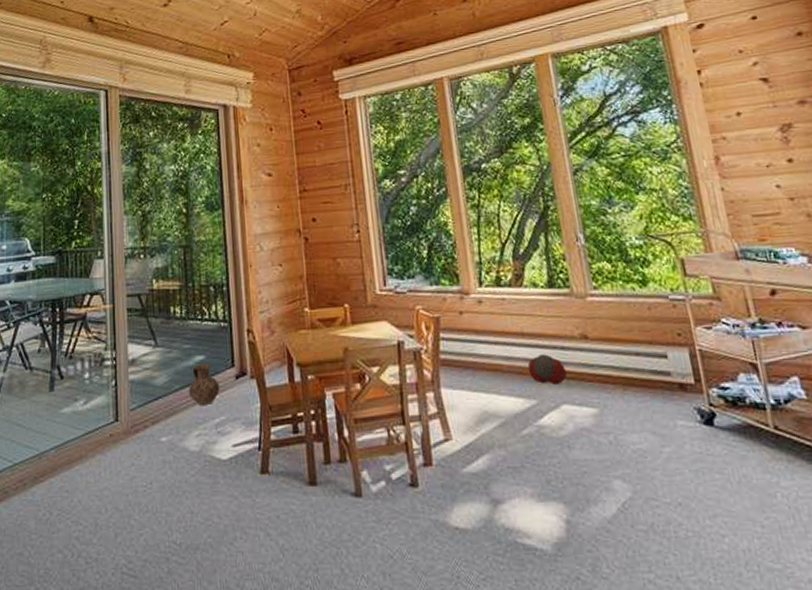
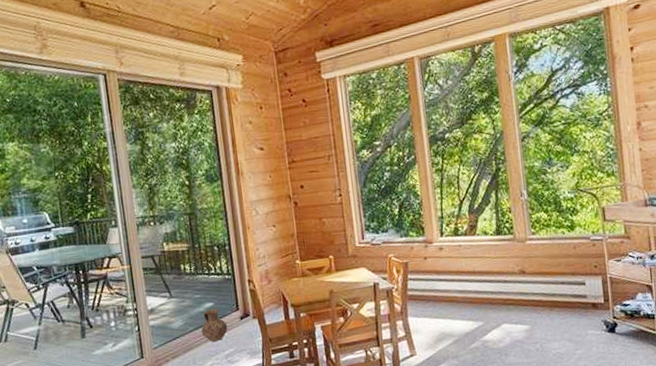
ball: present [527,354,567,385] -> none [477,287,507,310]

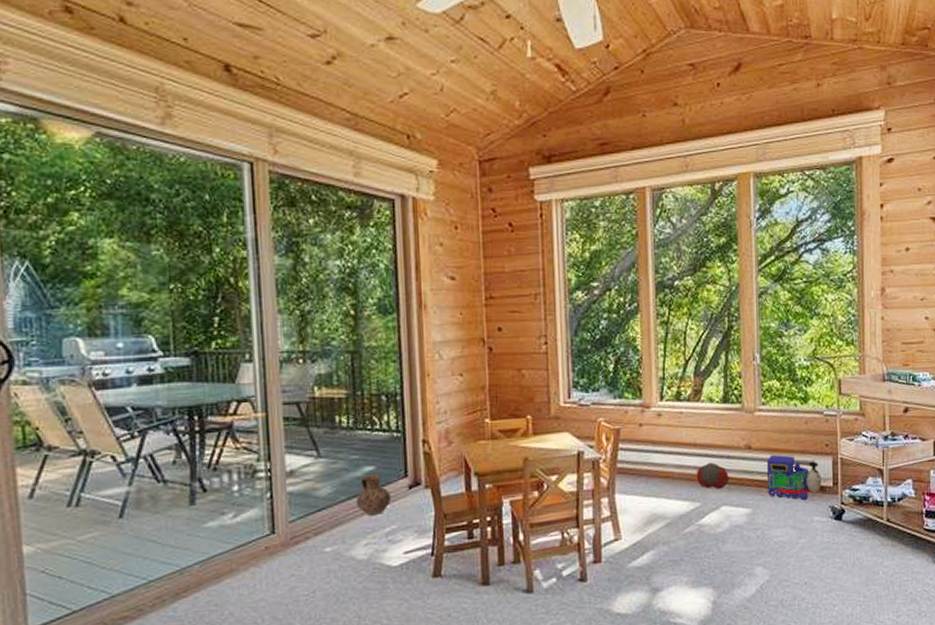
ball: none [477,287,507,310] -> present [696,462,729,489]
toy train: none [540,277,593,316] -> present [766,454,821,500]

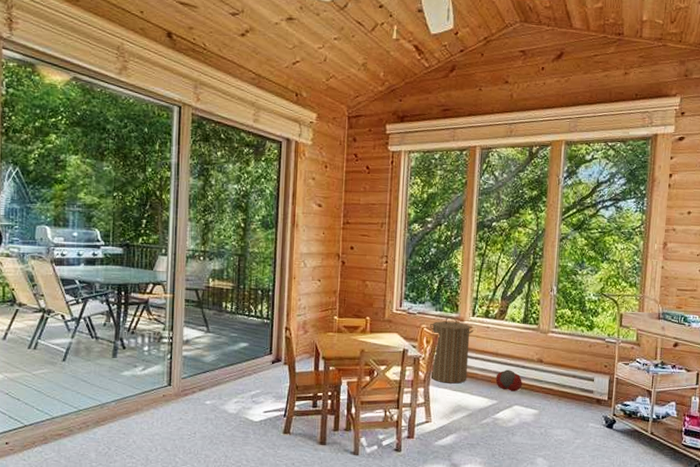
ceramic jug: present [355,474,392,515] -> none [231,349,258,380]
laundry hamper: none [609,403,663,489] -> present [429,316,474,384]
toy train: present [766,454,821,500] -> none [552,369,599,408]

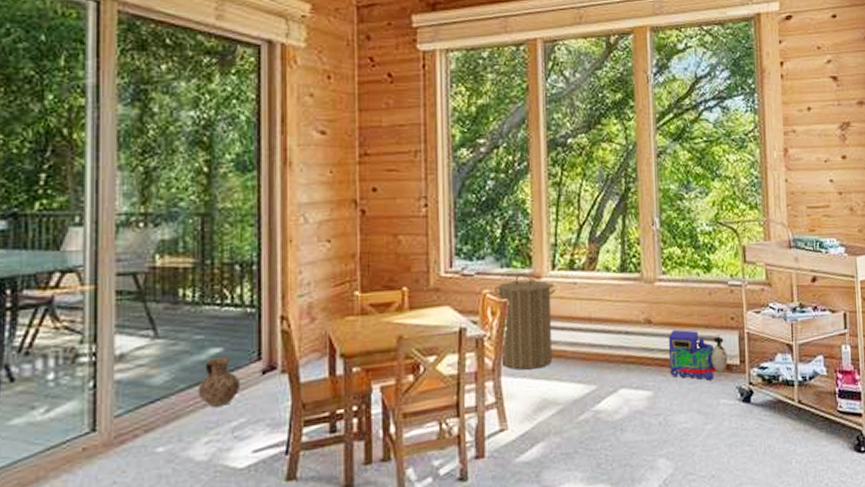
ceramic jug: none [231,349,258,380] -> present [197,357,241,407]
ball: present [495,370,522,392] -> none [591,339,628,370]
toy train: none [552,369,599,408] -> present [668,329,727,380]

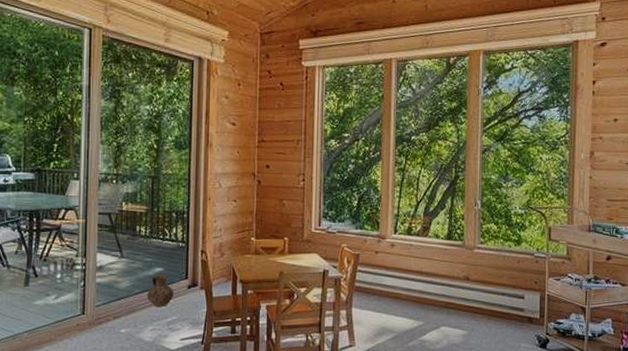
laundry hamper: present [495,273,555,370] -> none [351,234,396,305]
toy train: present [668,329,727,380] -> none [481,286,529,328]

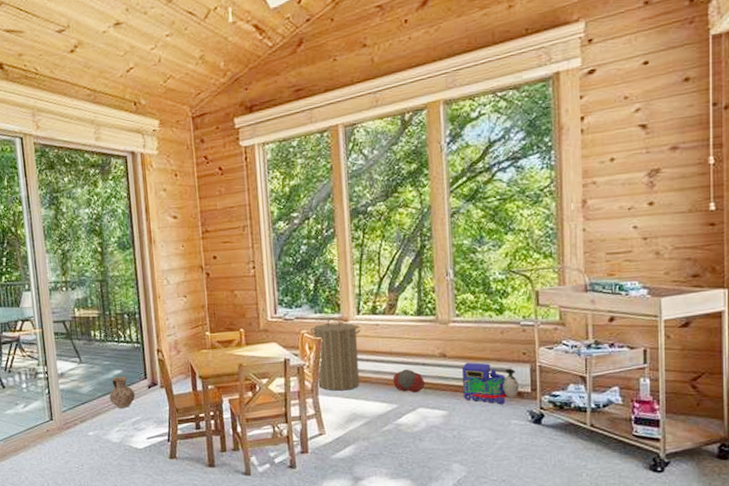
laundry hamper: none [351,234,396,305] -> present [311,317,361,391]
ball: none [421,289,449,312] -> present [392,369,425,393]
toy train: none [481,286,529,328] -> present [461,362,519,404]

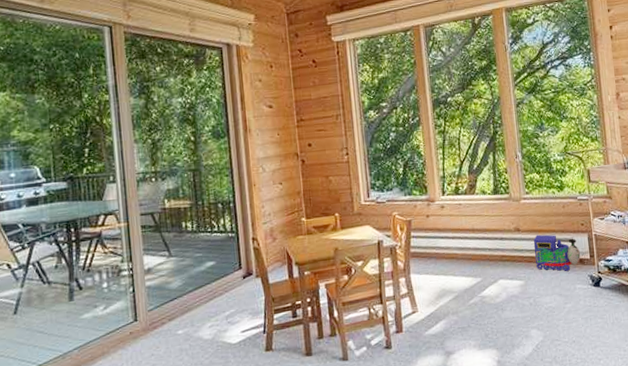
ceramic jug: present [109,376,136,408] -> none [201,267,230,302]
laundry hamper: present [311,317,361,391] -> none [401,199,448,269]
ball: present [392,369,425,393] -> none [476,244,504,266]

